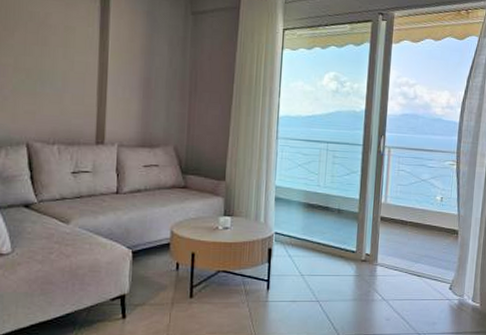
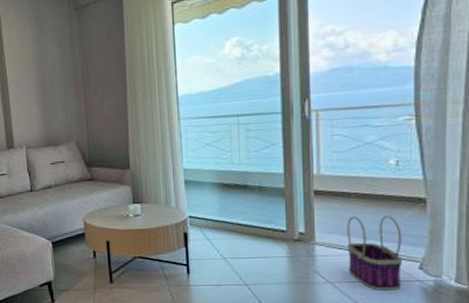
basket: none [400,242,440,307] -> present [347,215,403,290]

